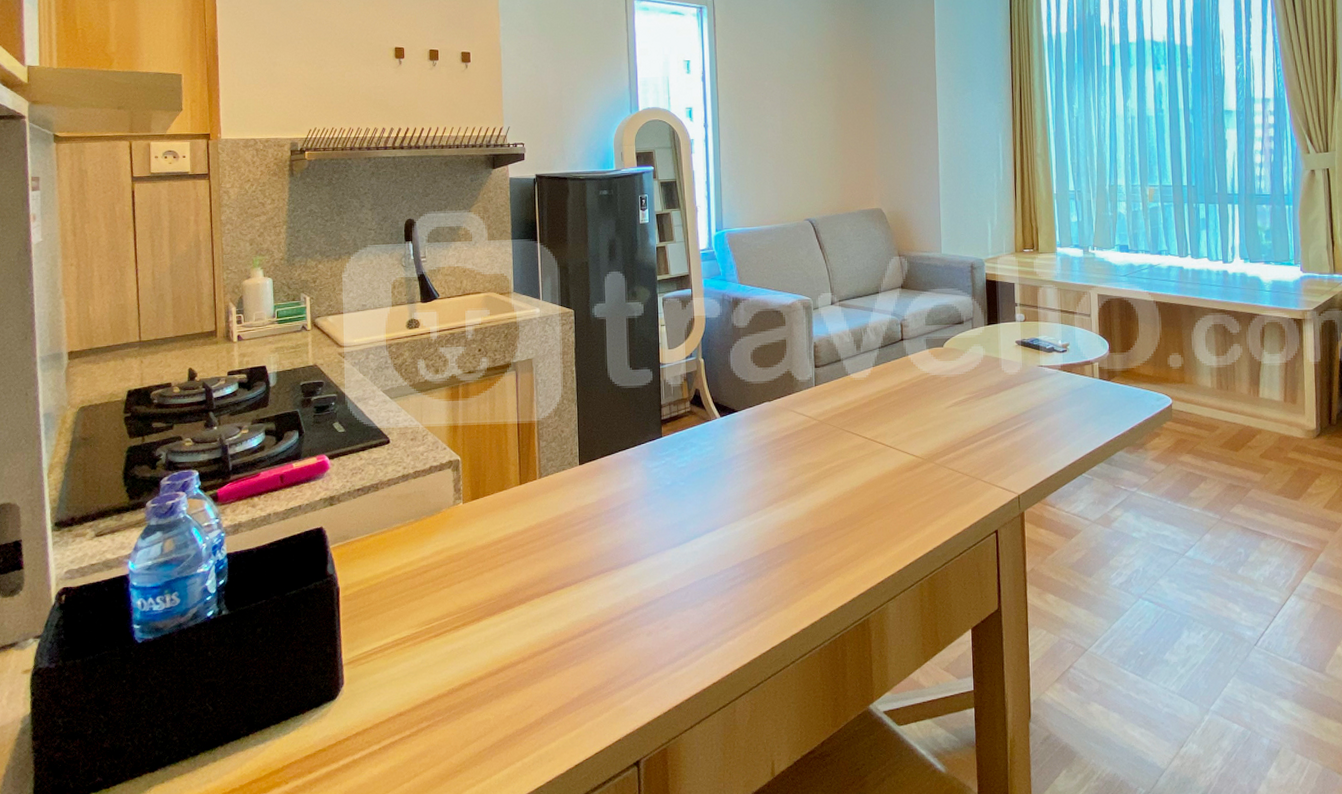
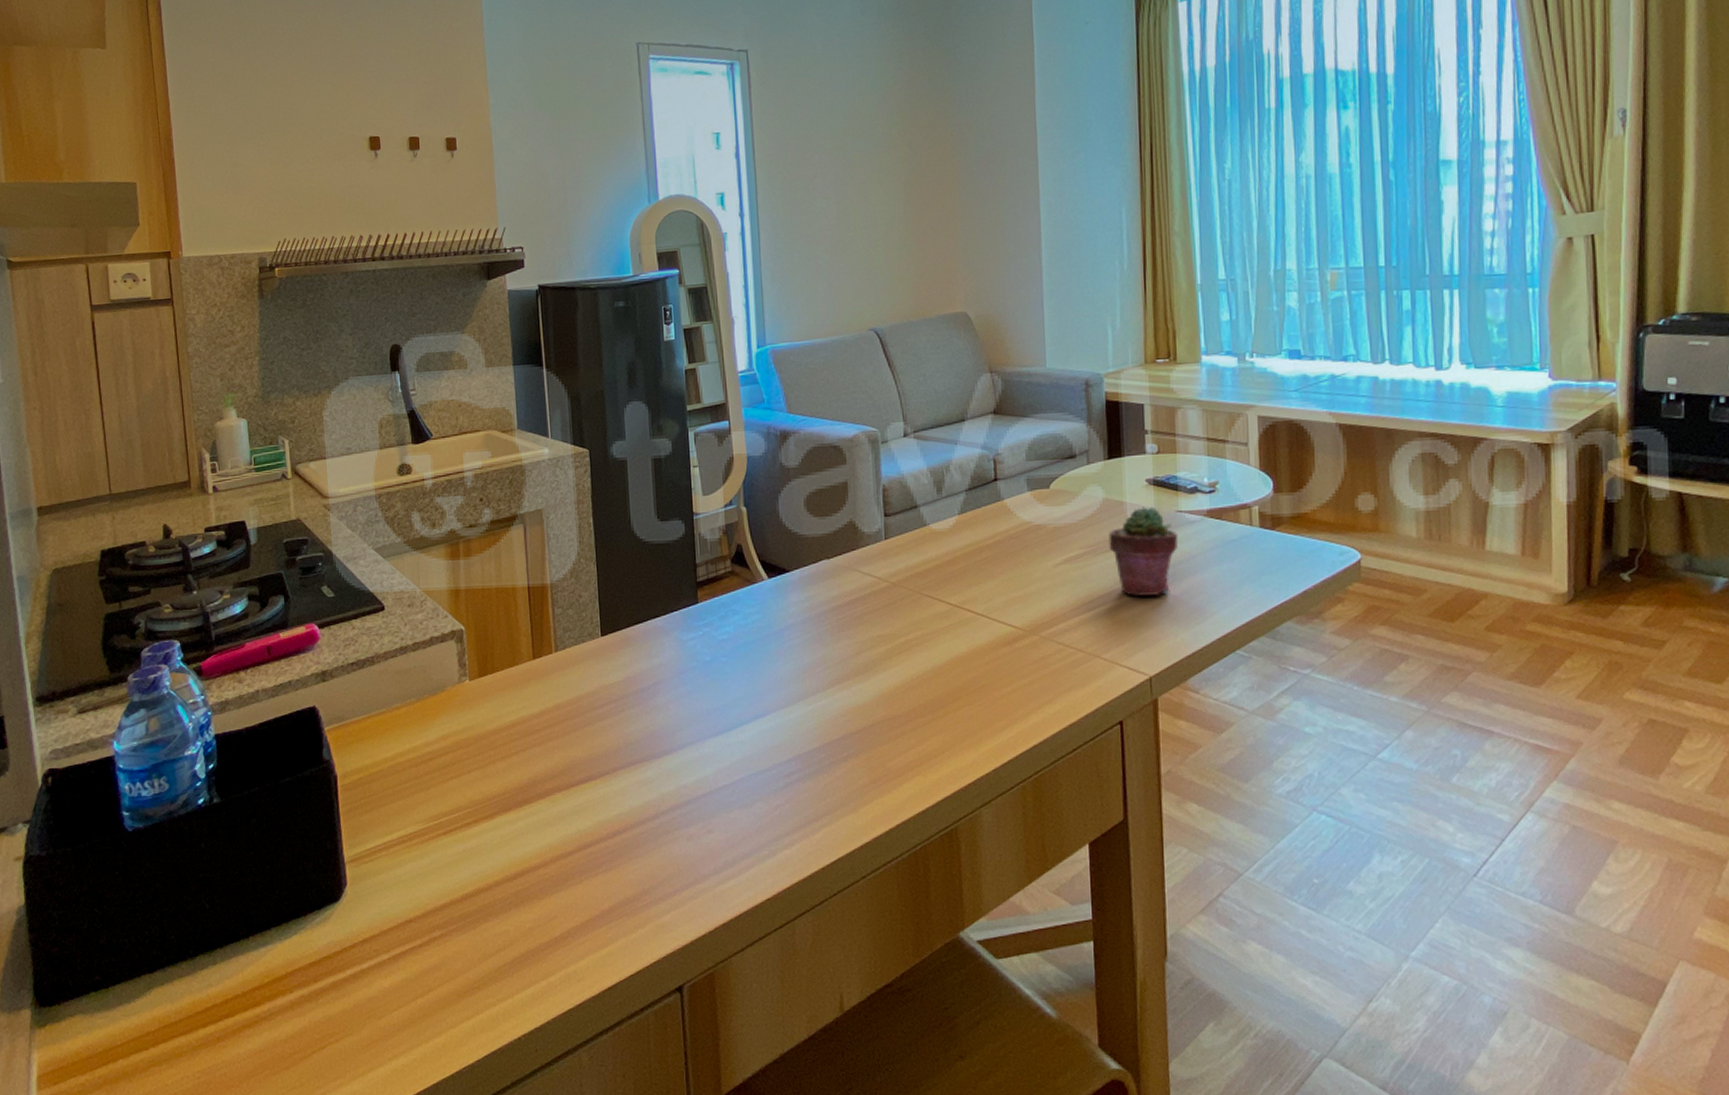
potted succulent: none [988,362,1040,432] -> present [1108,506,1179,597]

